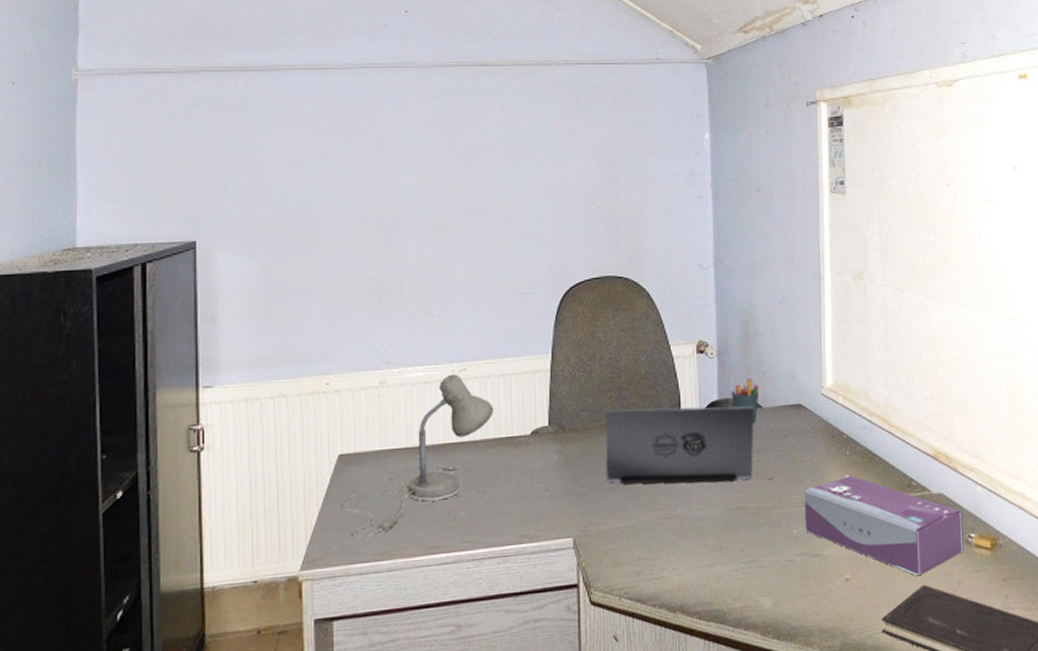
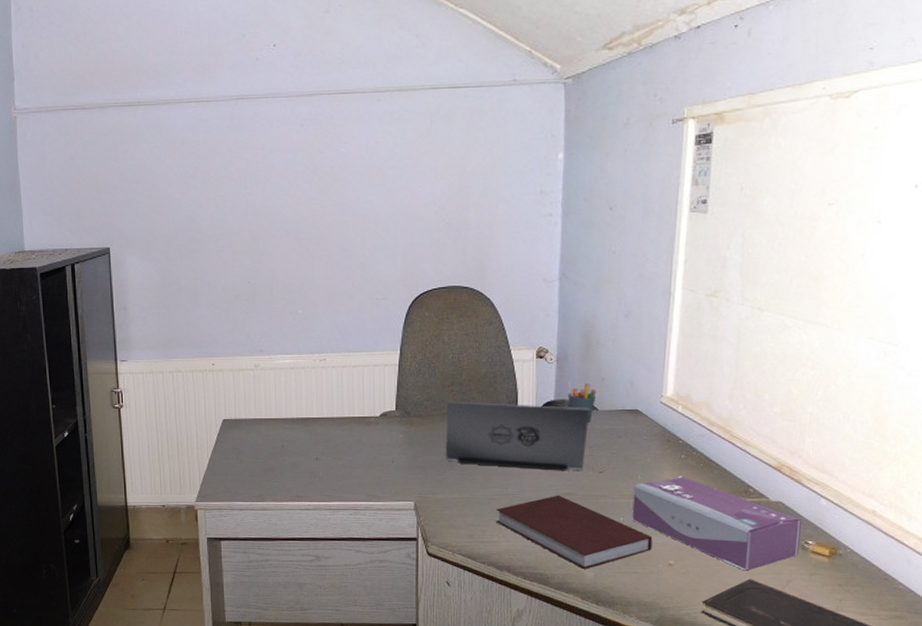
desk lamp: present [341,374,494,538] -> none [226,363,348,483]
notebook: none [665,510,828,597] -> present [496,495,653,569]

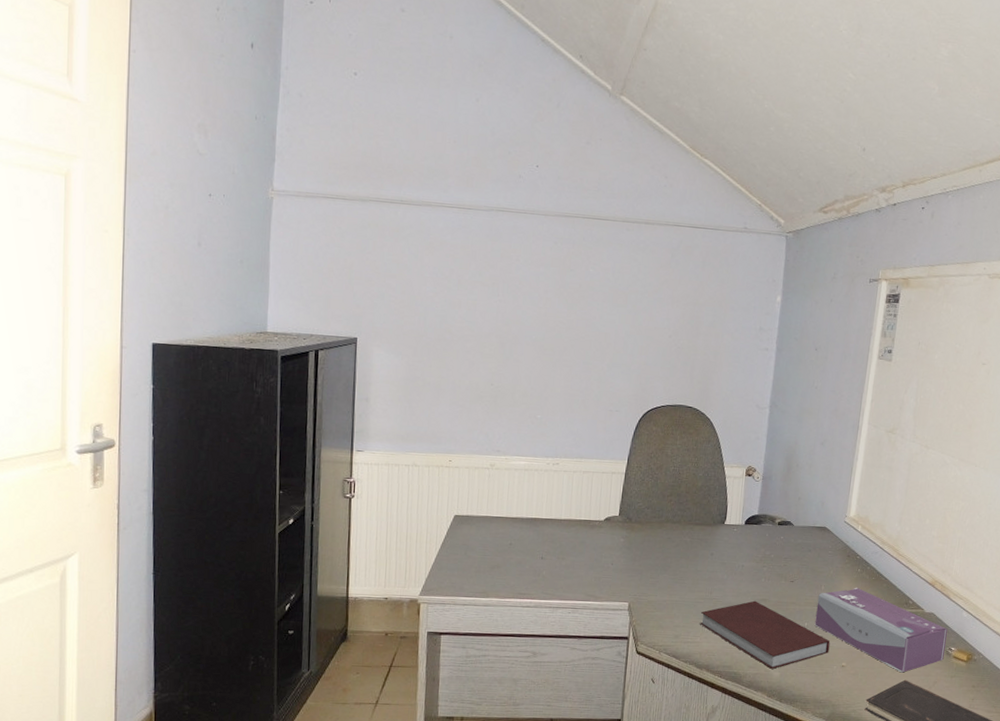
laptop: present [446,401,590,471] -> none [660,510,787,579]
pen holder: present [567,379,597,423] -> none [769,497,794,537]

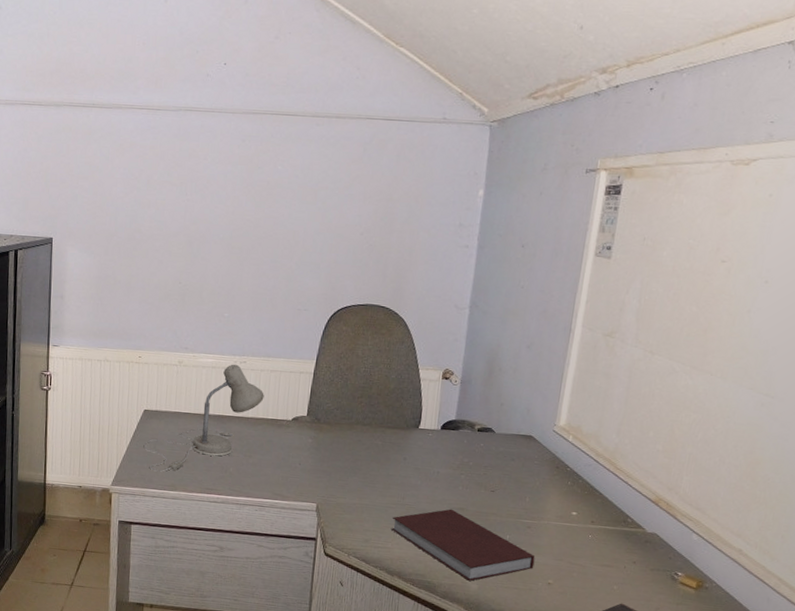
desk lamp: none [454,466,577,579] -> present [143,364,264,472]
tissue box: present [814,587,948,673] -> none [517,501,673,596]

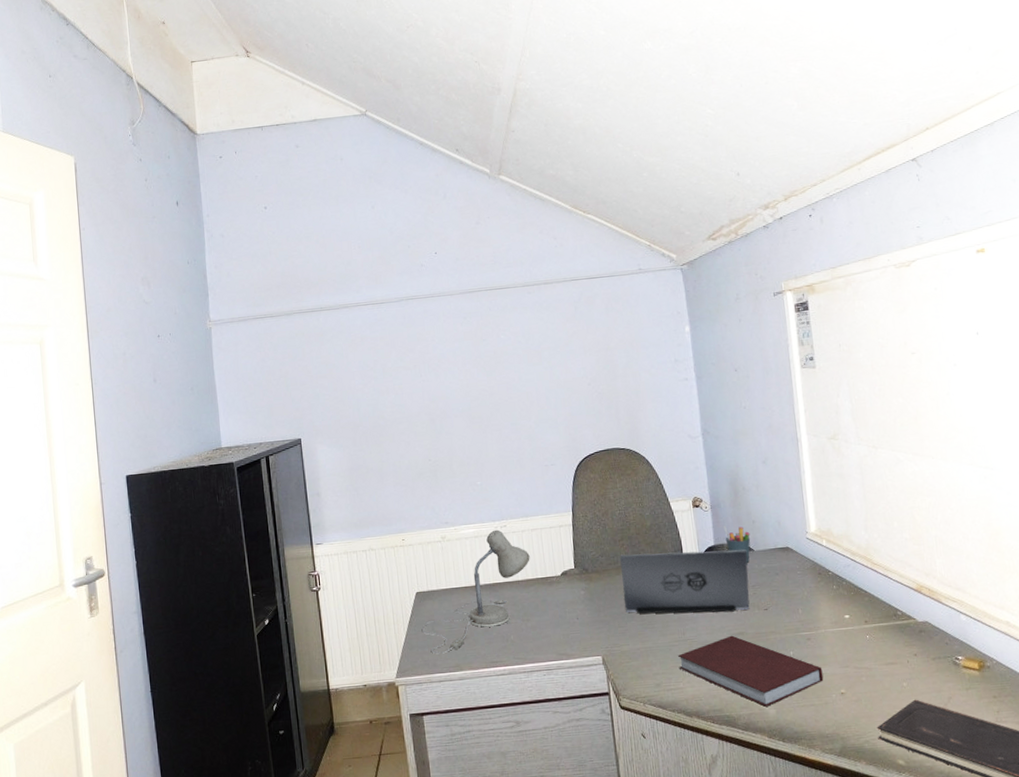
laptop: none [350,411,488,488] -> present [619,549,750,614]
pen holder: none [467,402,496,444] -> present [722,525,751,564]

